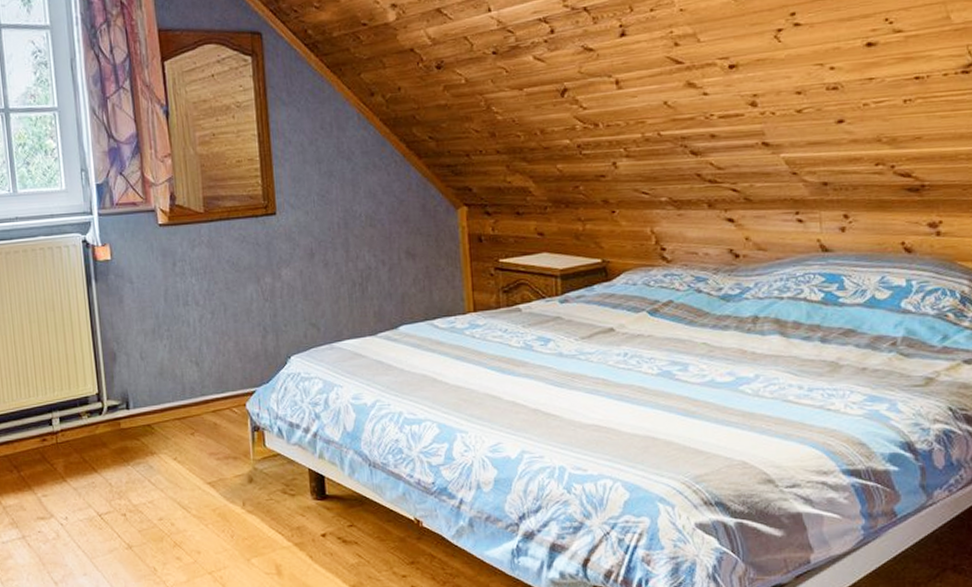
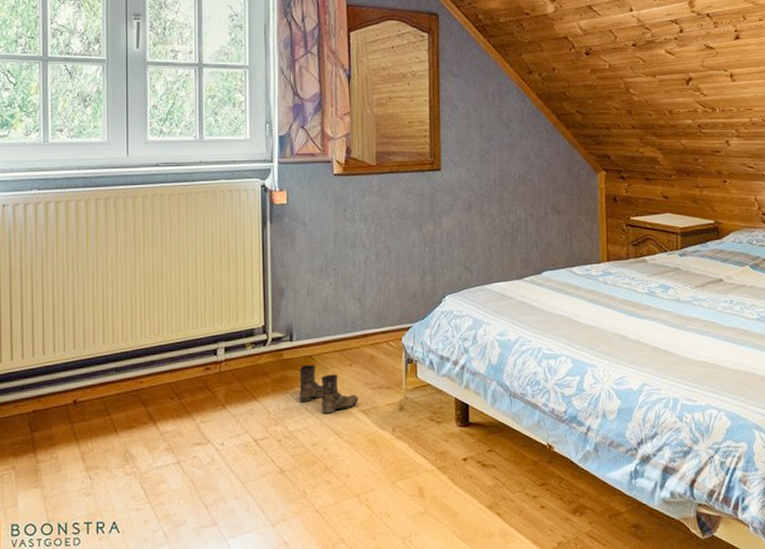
boots: none [138,434,204,486] -> present [299,364,359,414]

